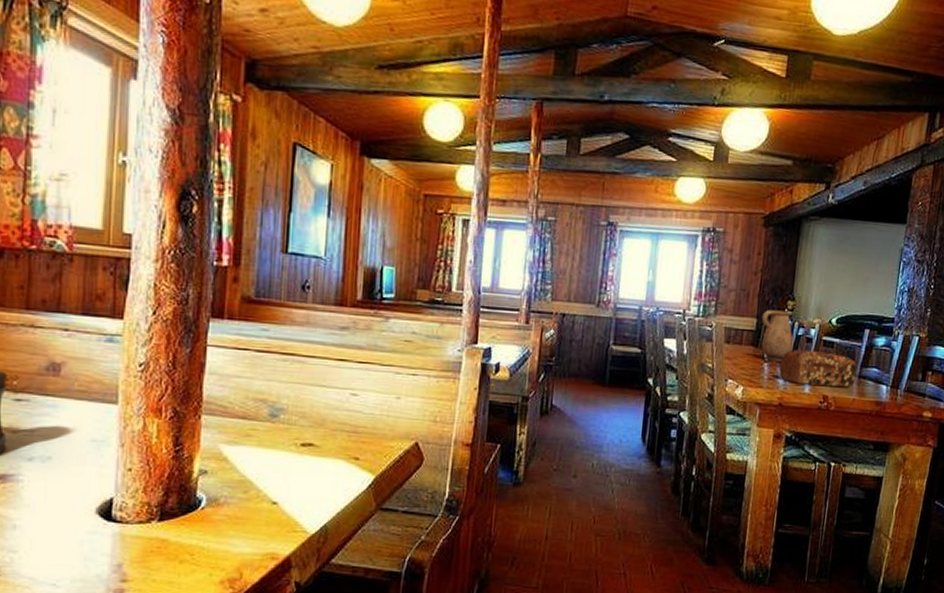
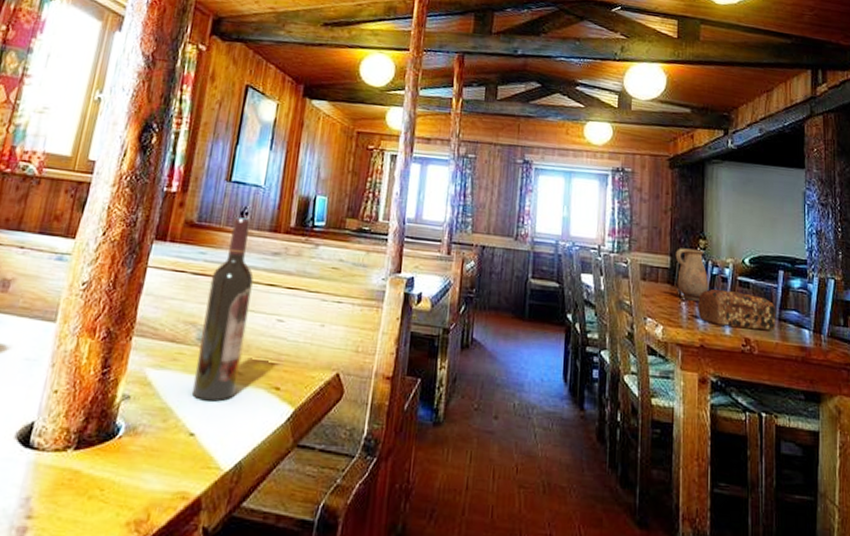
wine bottle: none [269,291,322,473] -> present [191,217,254,402]

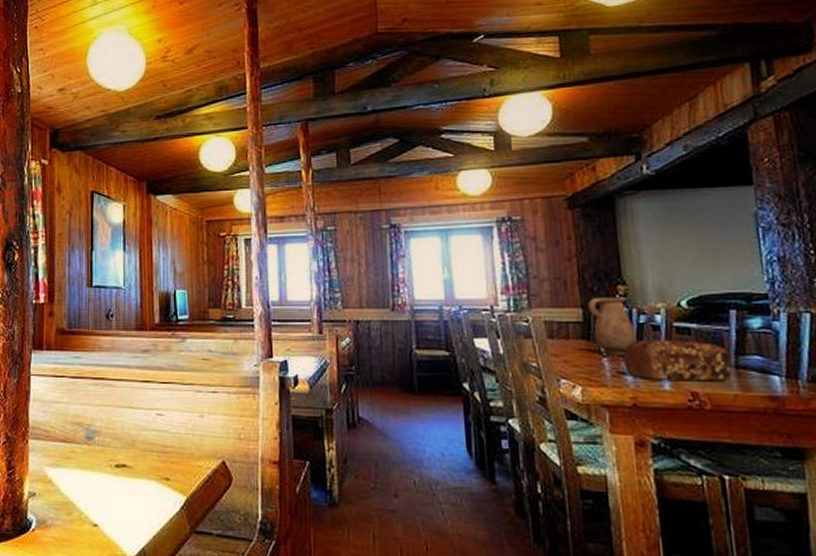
wine bottle: present [191,217,254,402] -> none [88,320,130,494]

